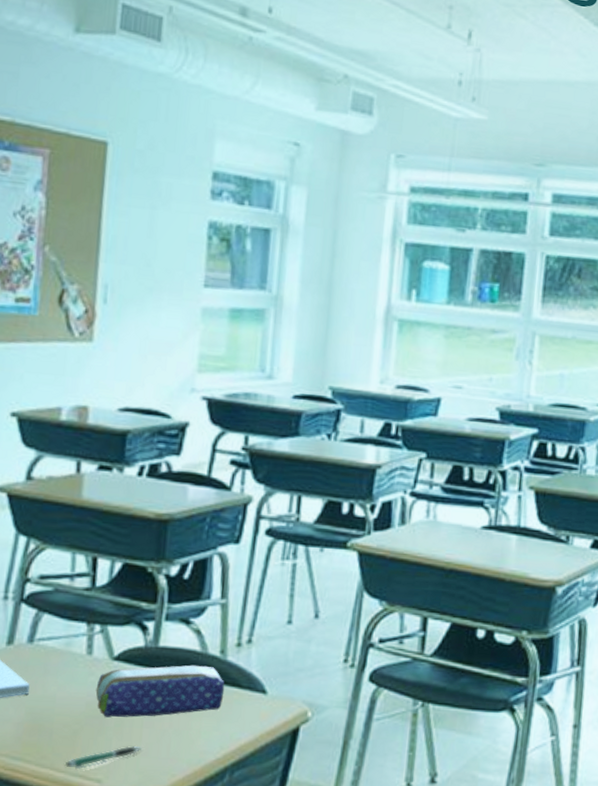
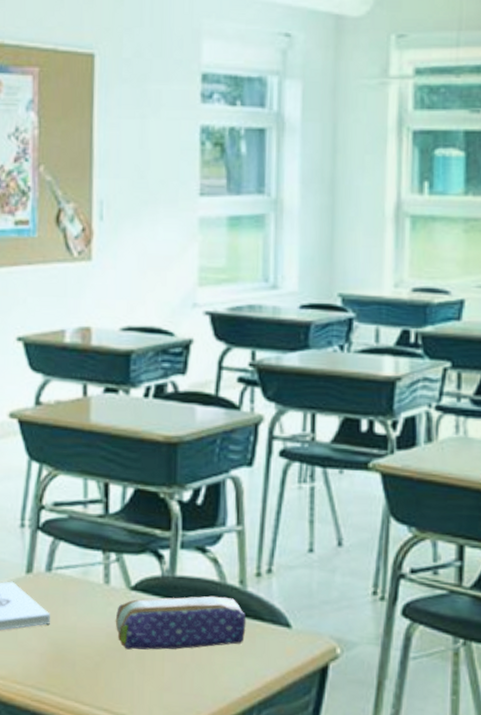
pen: present [64,745,142,770] -> none [89,680,164,703]

